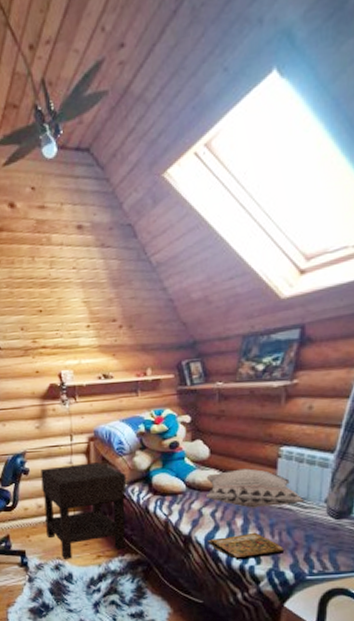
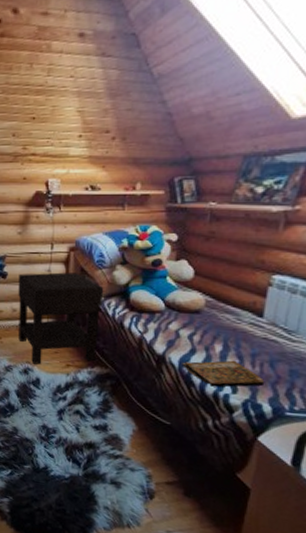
decorative pillow: present [206,468,306,508] -> none [186,293,294,337]

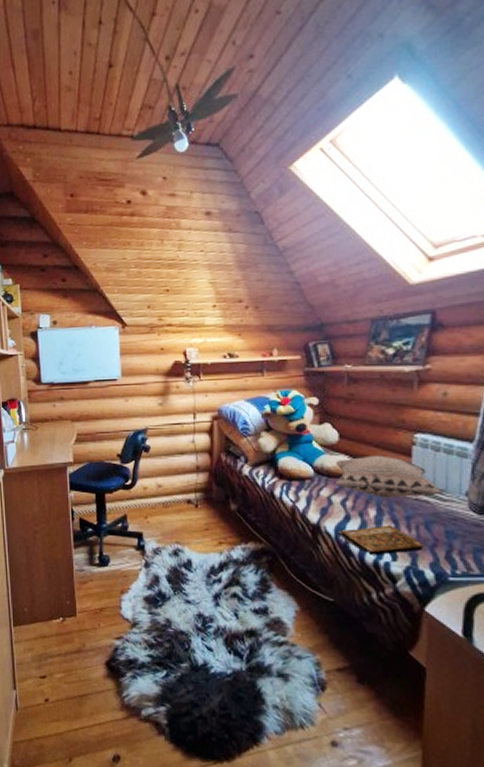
nightstand: present [18,272,104,365] -> none [162,442,251,544]
decorative pillow: none [186,293,294,337] -> present [335,455,444,498]

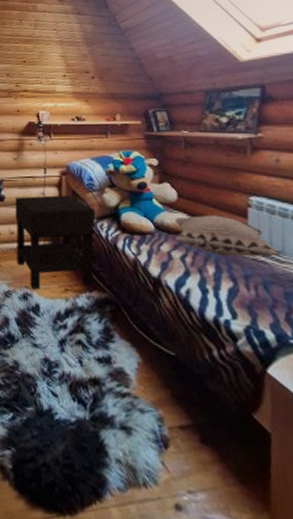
nightstand: none [162,442,251,544] -> present [15,195,96,289]
book: present [338,525,424,555] -> none [178,282,263,312]

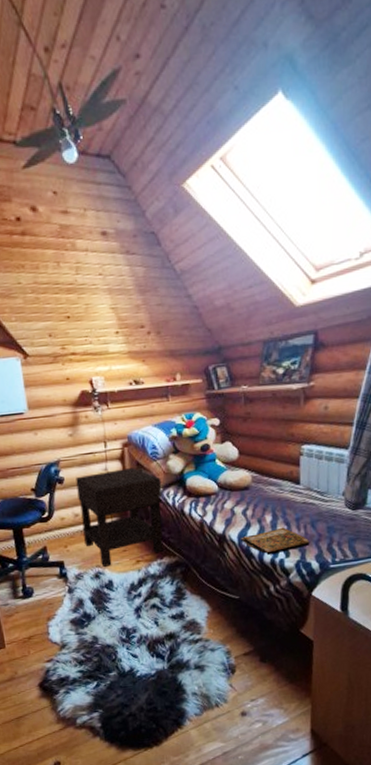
decorative pillow: present [175,215,281,258] -> none [236,467,326,505]
book: none [178,282,263,312] -> present [241,527,310,555]

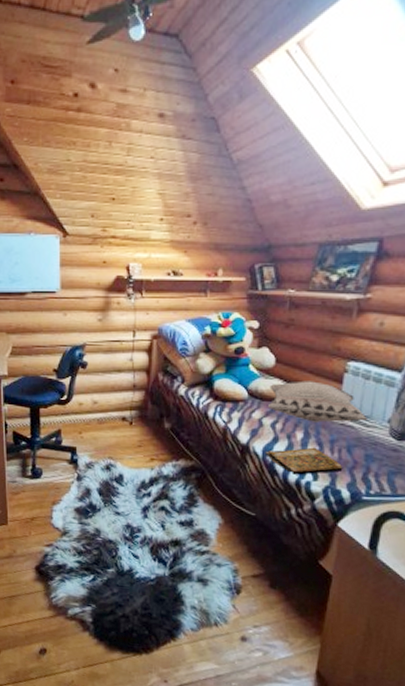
nightstand: present [76,468,164,567] -> none [99,361,188,460]
decorative pillow: none [236,467,326,505] -> present [268,381,369,423]

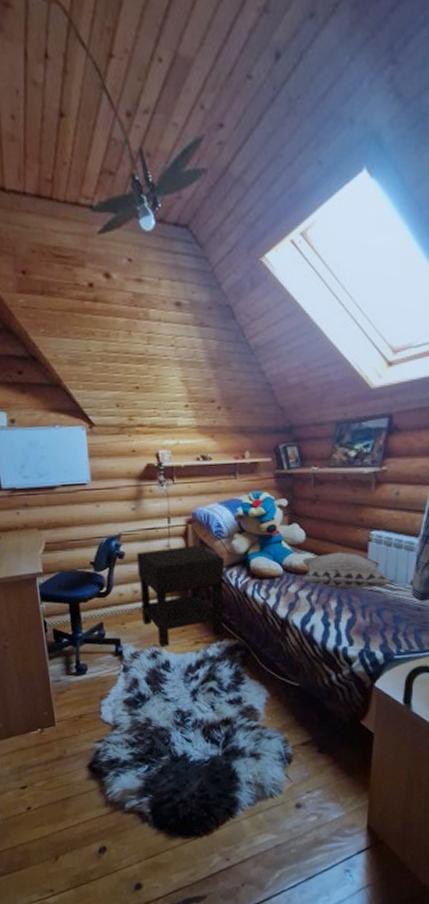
nightstand: none [99,361,188,460] -> present [137,546,225,646]
book: present [265,447,343,475] -> none [304,614,375,642]

